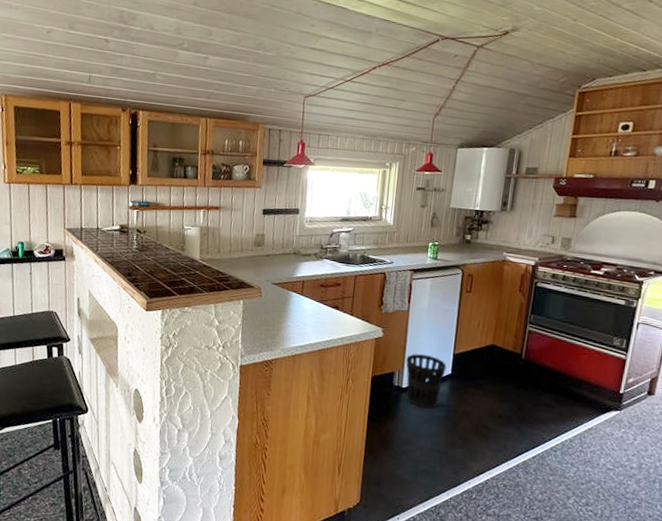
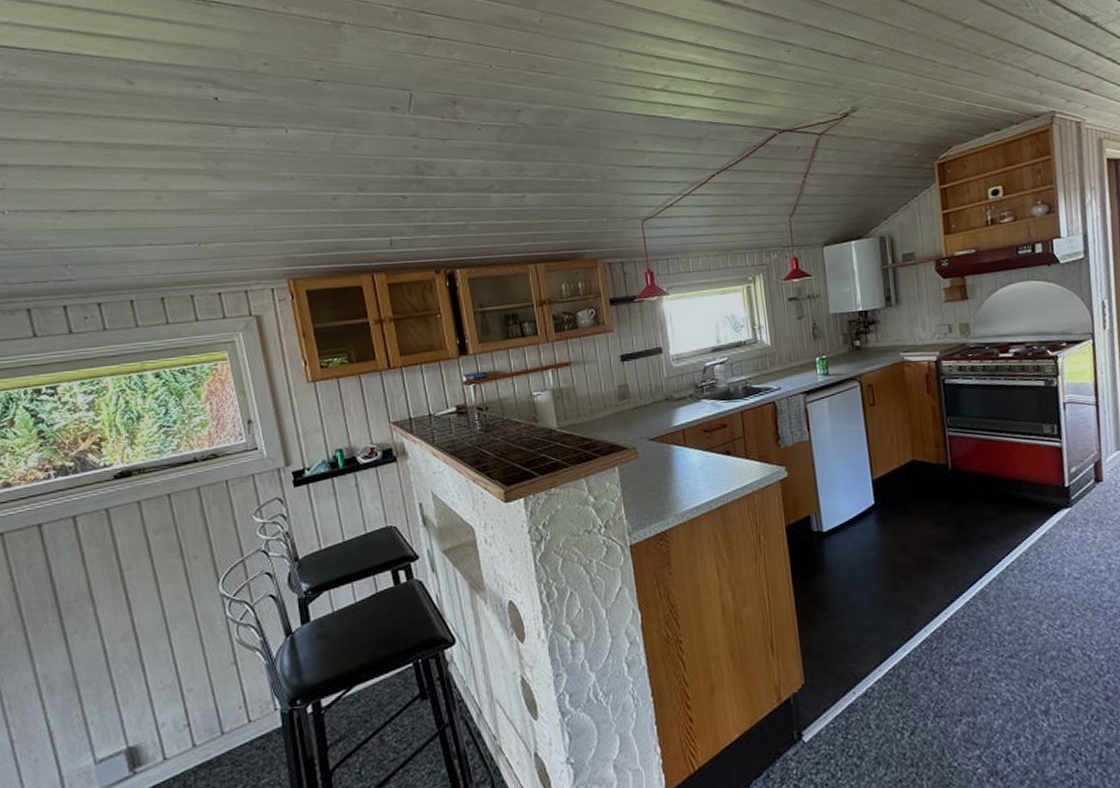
wastebasket: present [406,353,447,409] -> none [820,487,868,552]

